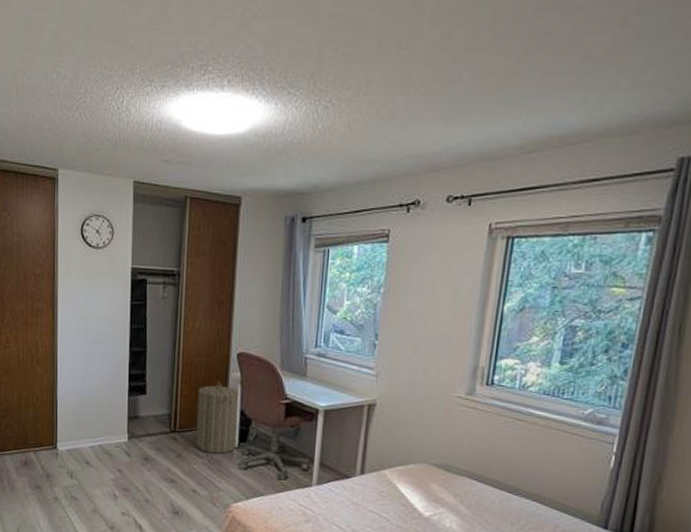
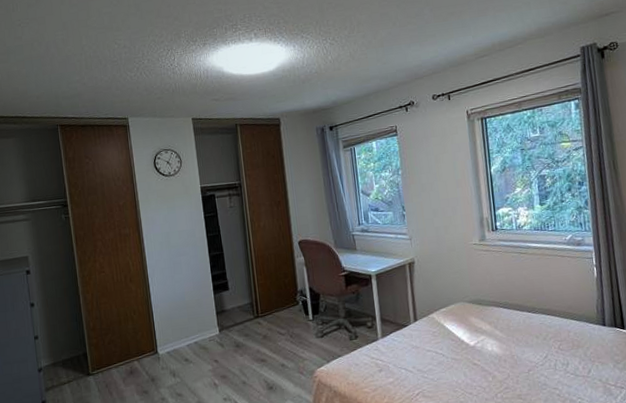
laundry hamper: present [196,380,240,454] -> none [272,266,310,329]

